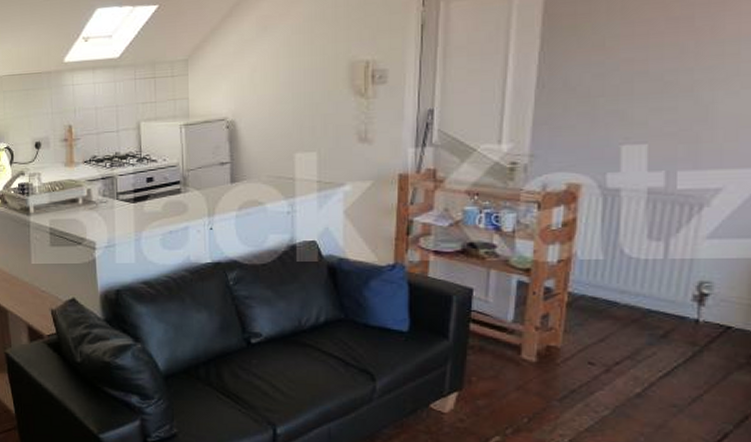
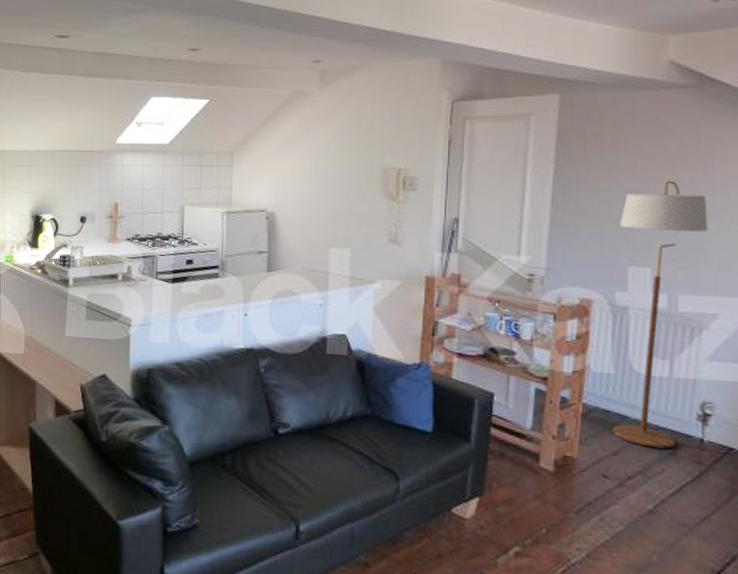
floor lamp: none [599,45,715,332] -> present [612,180,708,449]

